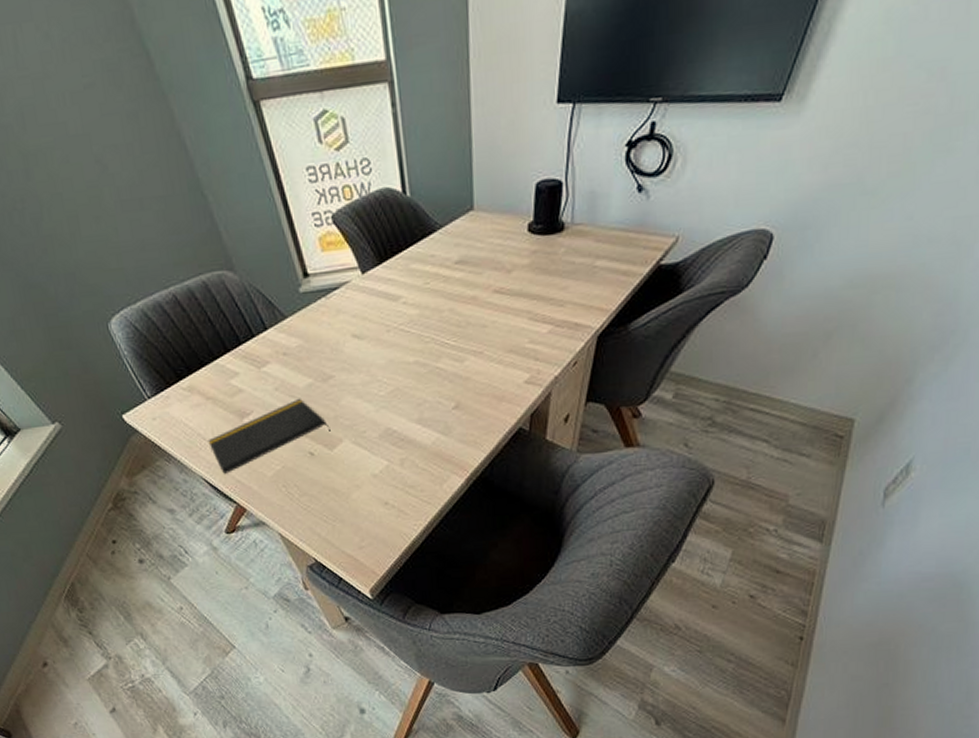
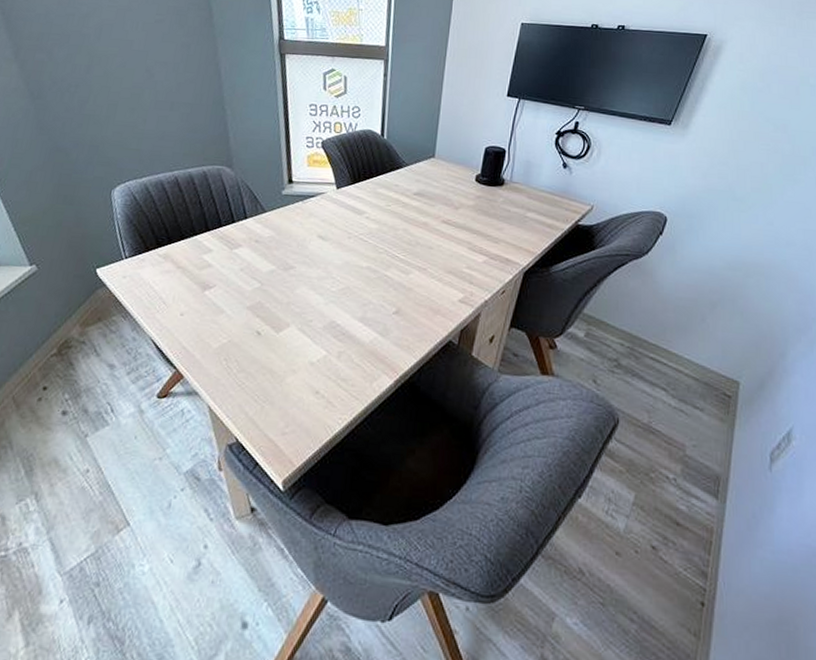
notepad: present [208,398,331,475] -> none [166,281,281,340]

